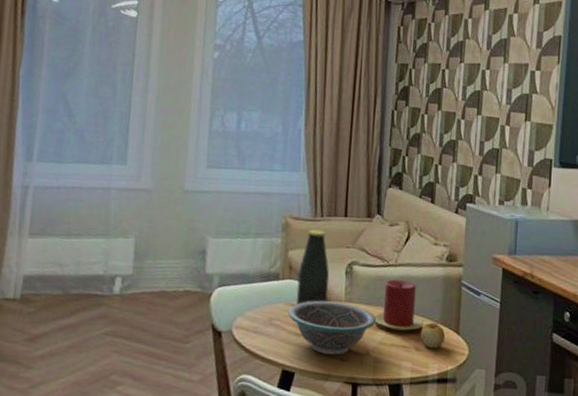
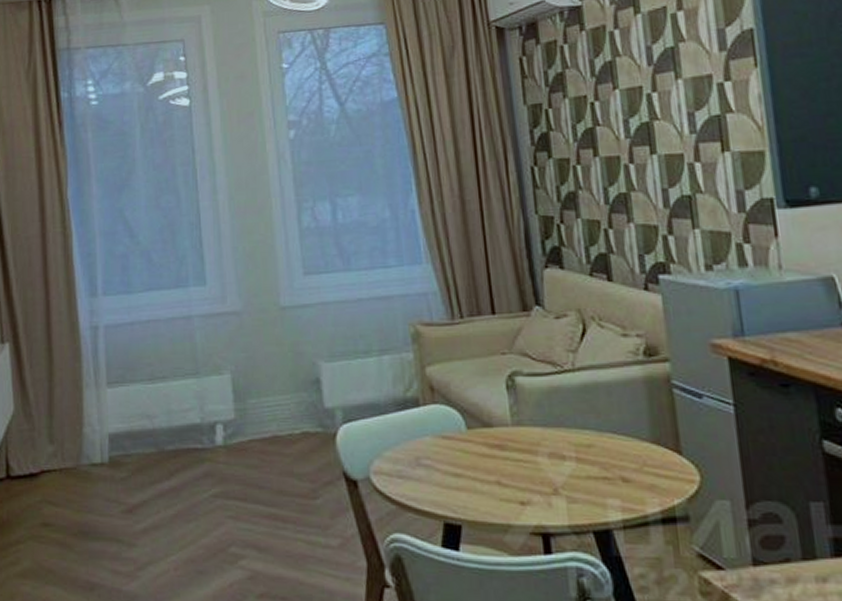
bowl: present [288,300,376,355] -> none [439,428,560,498]
bottle: present [296,229,330,306] -> none [442,335,489,437]
candle: present [374,279,425,331] -> none [555,389,629,457]
apple: present [420,322,446,349] -> none [624,442,663,478]

